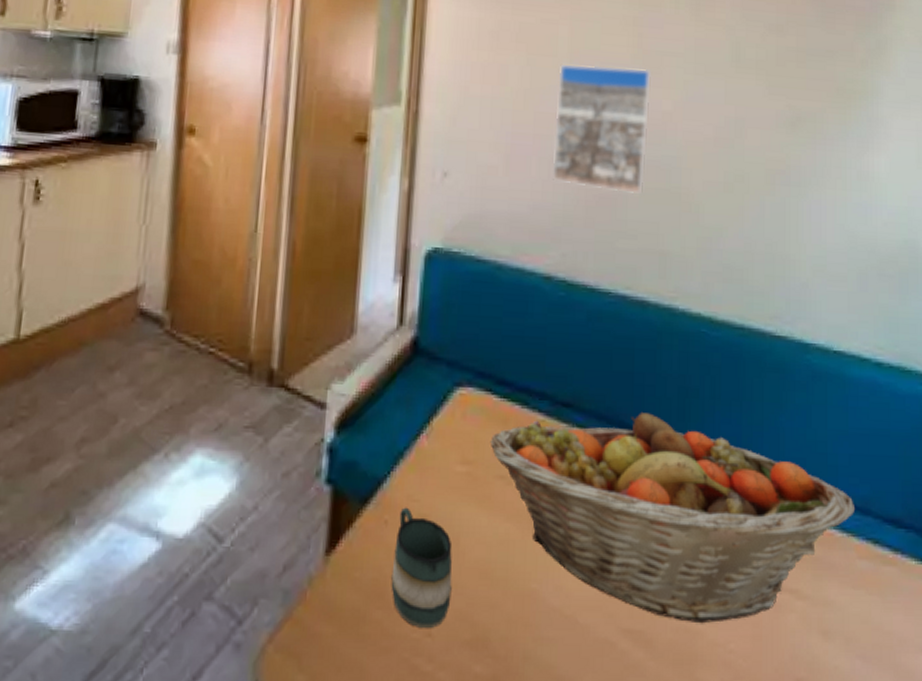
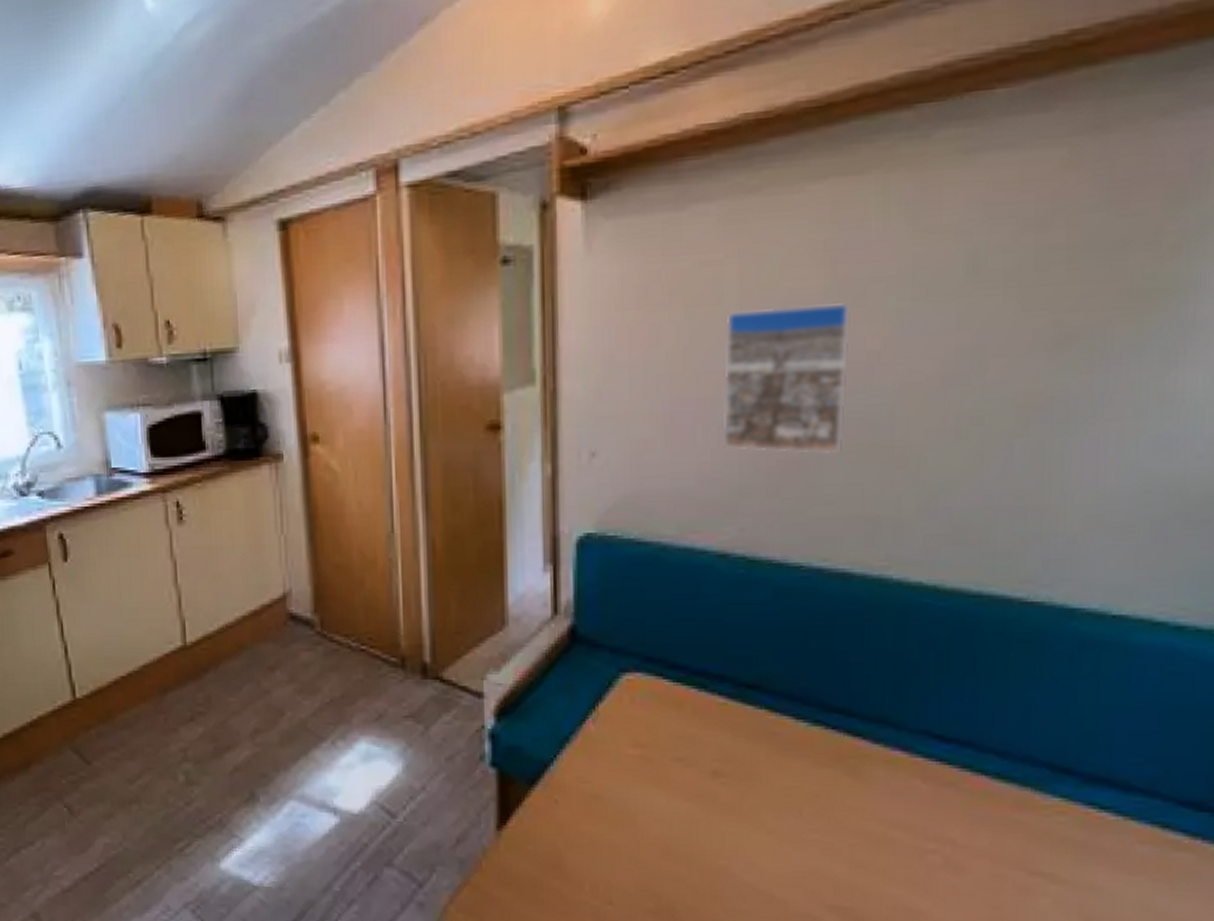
mug: present [391,507,453,629] -> none [566,788,631,898]
fruit basket: present [490,413,856,624] -> none [664,692,1137,904]

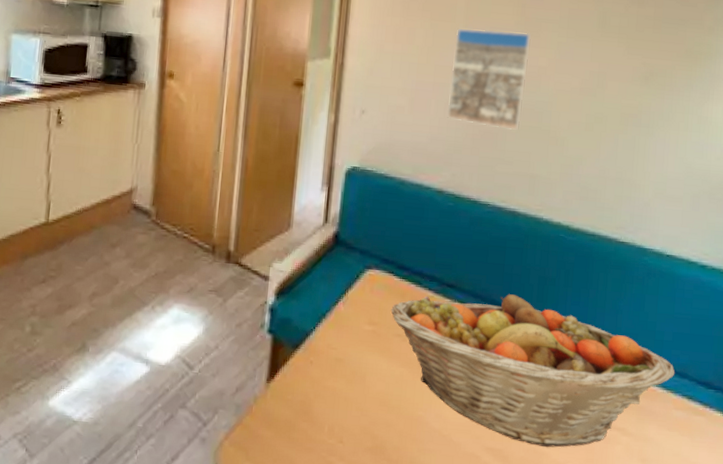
fruit basket: none [664,692,1137,904] -> present [391,294,675,448]

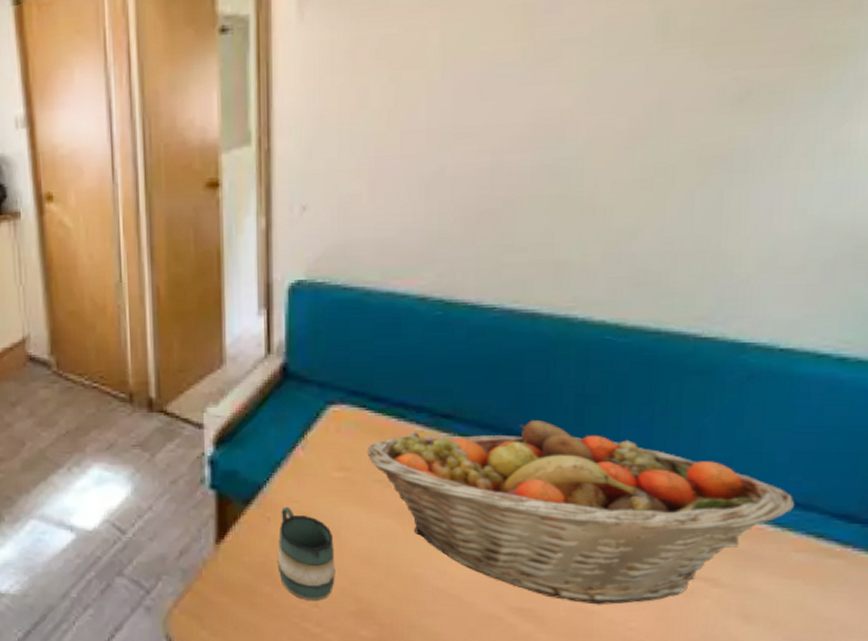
mug: none [314,352,360,438] -> present [277,506,335,602]
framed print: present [447,28,532,130] -> none [424,62,547,205]

